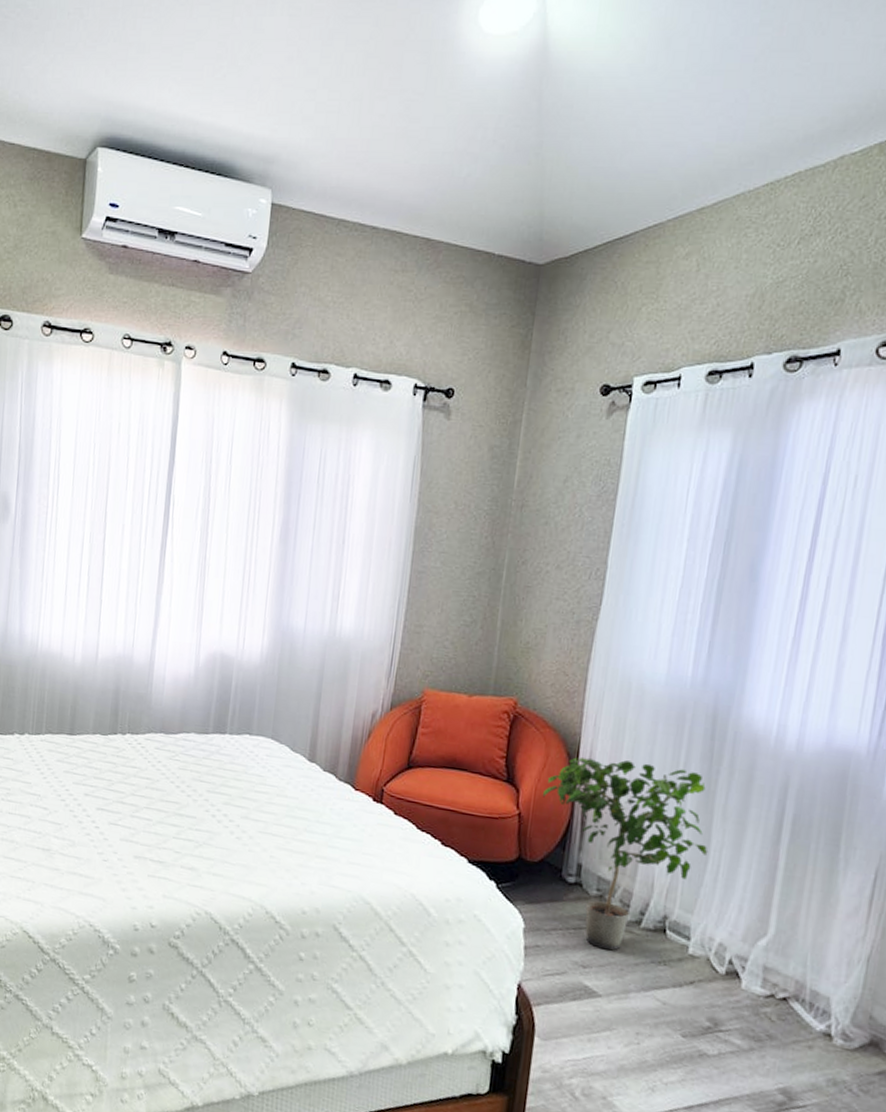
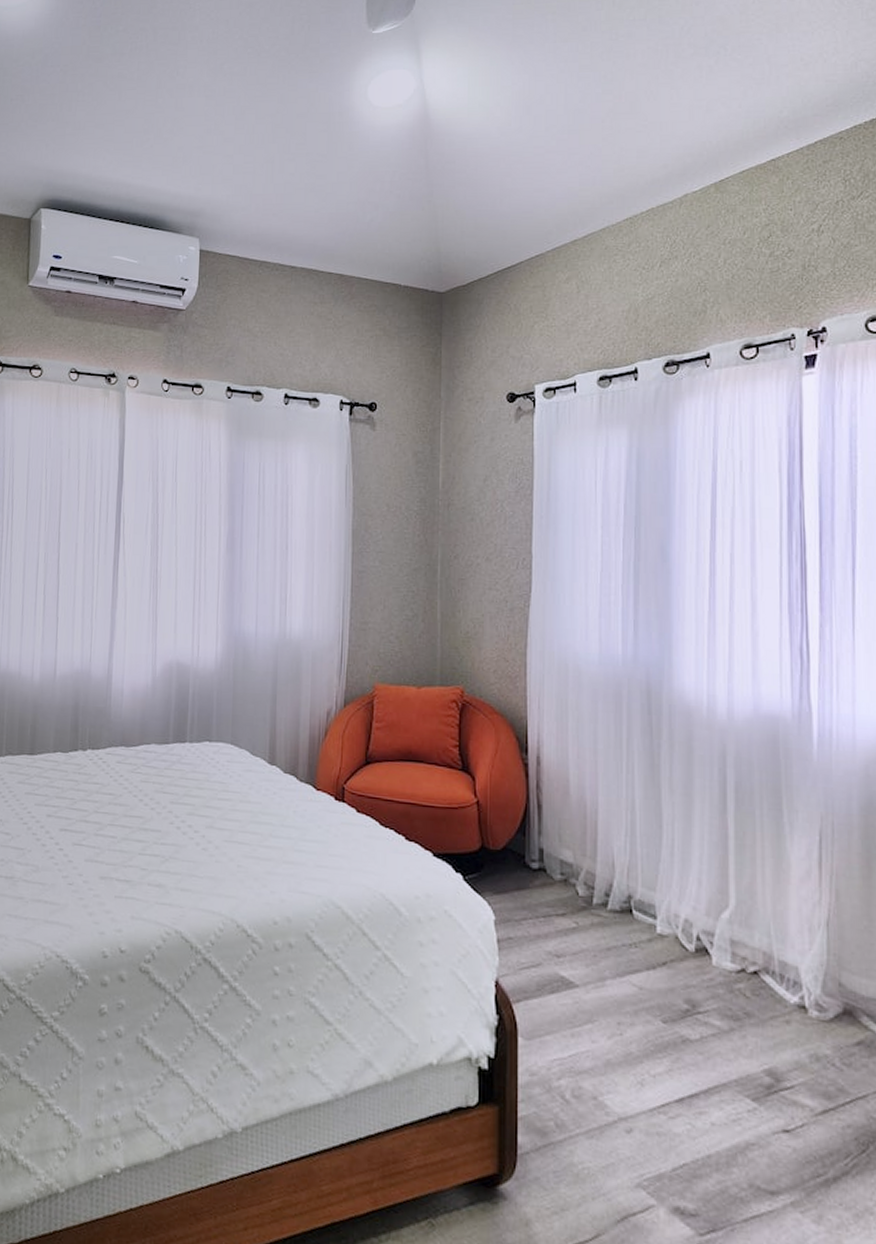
potted plant: present [542,757,709,951] -> none [497,740,661,937]

